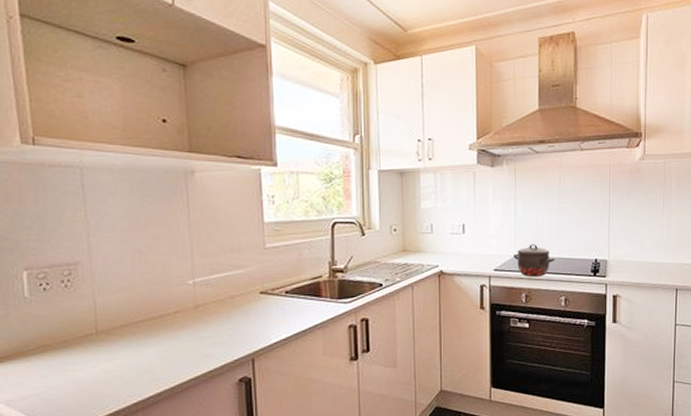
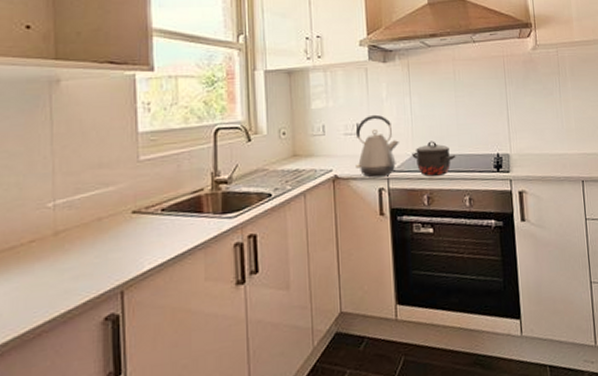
kettle: none [460,216,502,275] -> present [355,114,399,178]

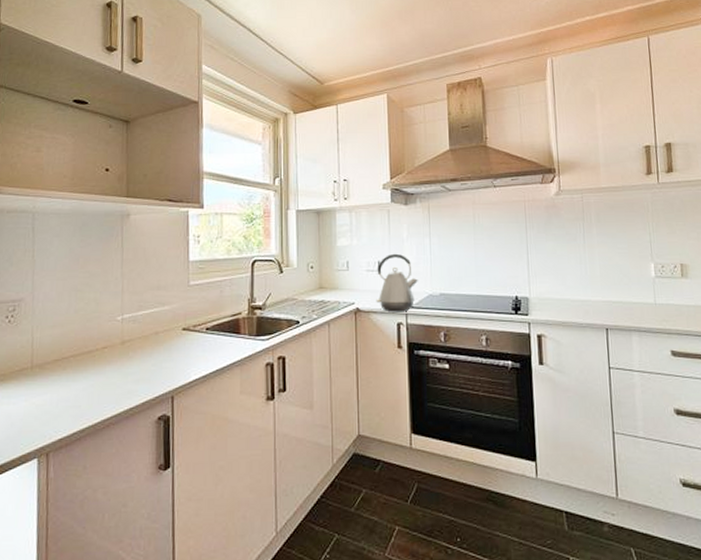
cooking pot: present [412,141,456,178] -> none [430,280,474,316]

